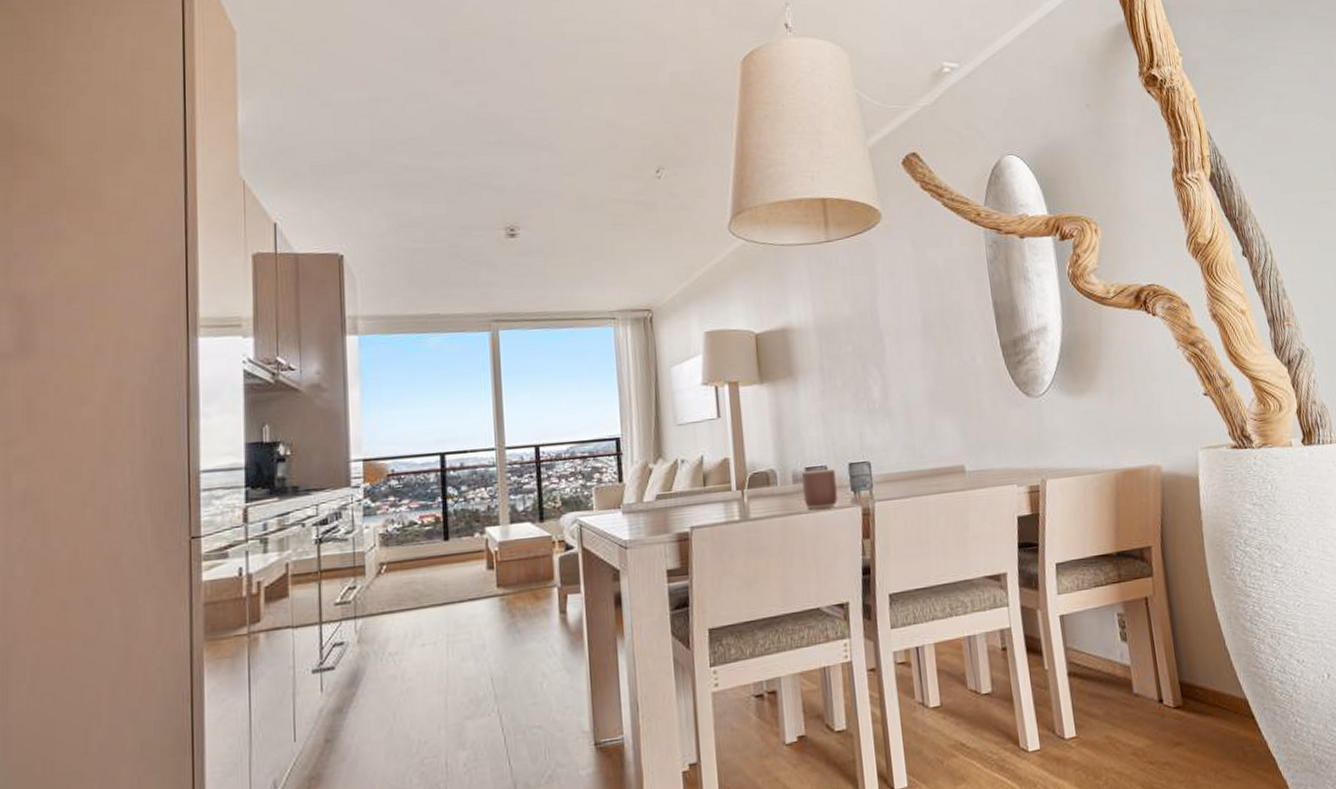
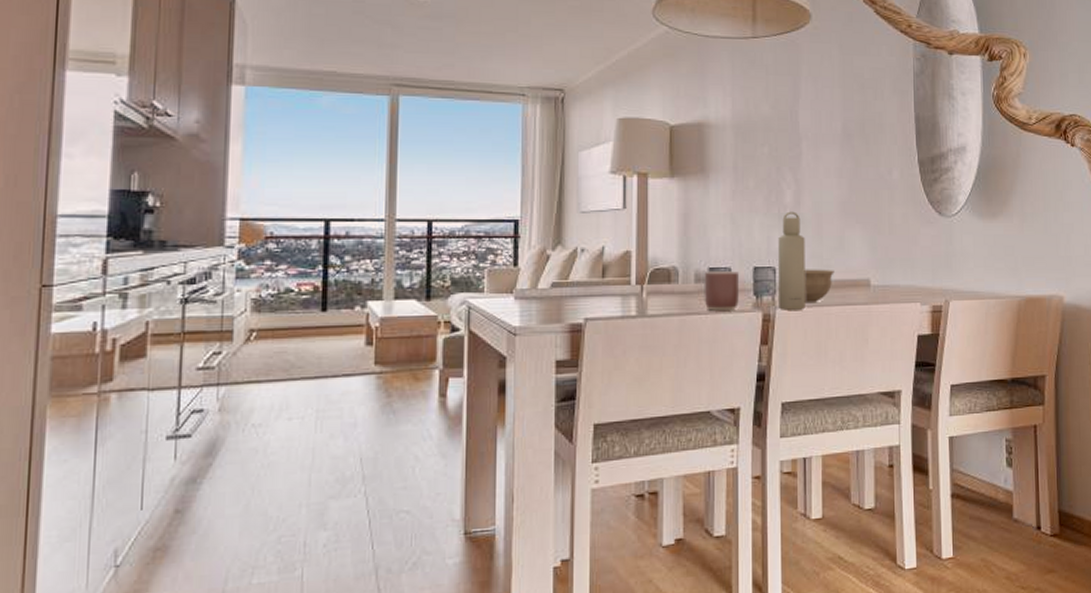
bottle: none [870,405,904,503] -> present [778,211,806,310]
bowl: none [898,459,929,495] -> present [804,269,834,304]

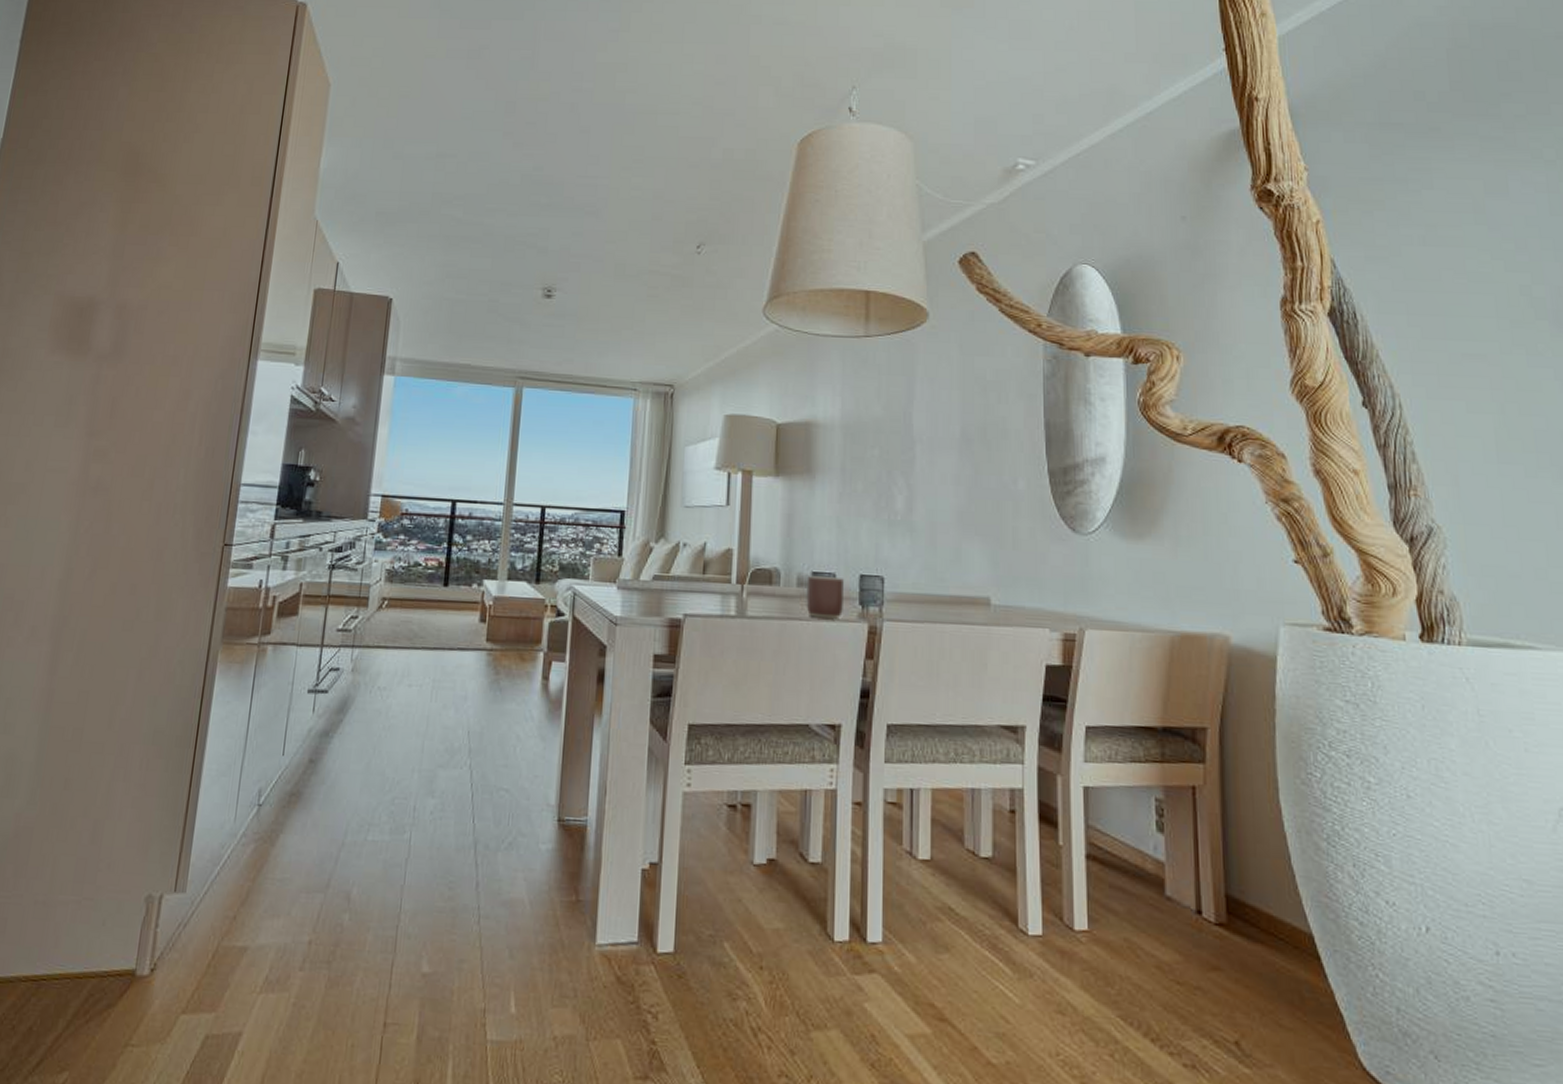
bottle: present [778,211,806,310] -> none [886,518,917,625]
bowl: present [804,269,834,304] -> none [915,581,949,620]

